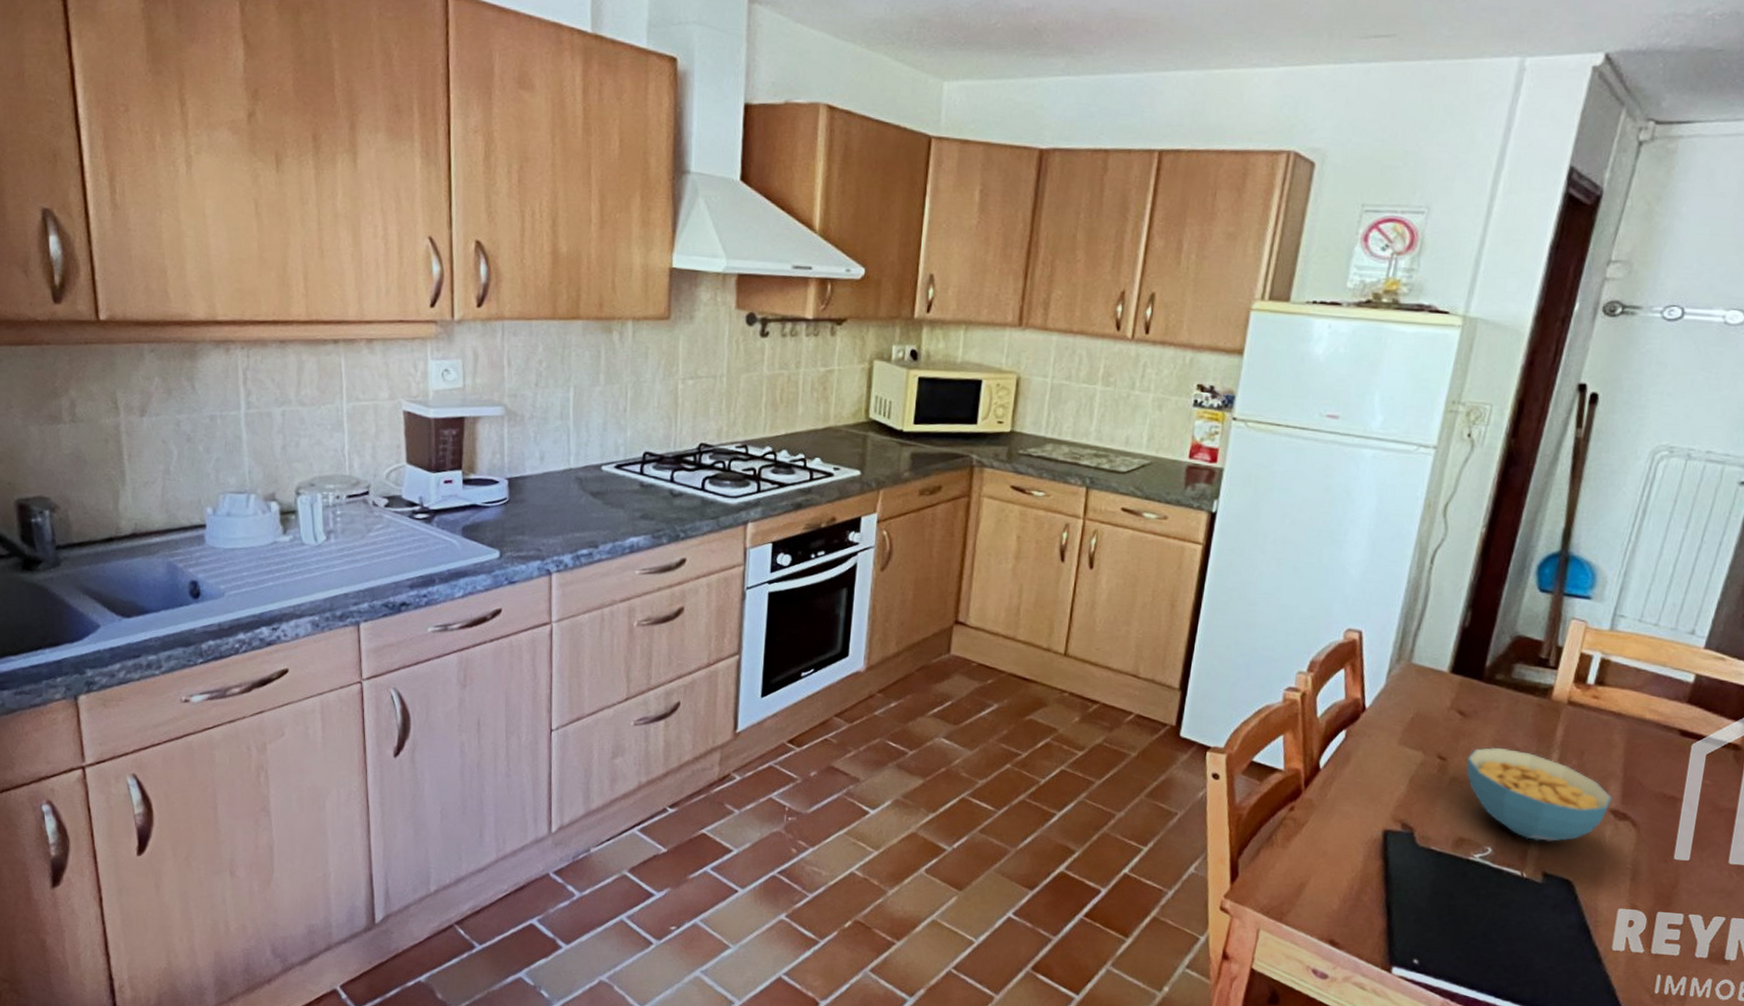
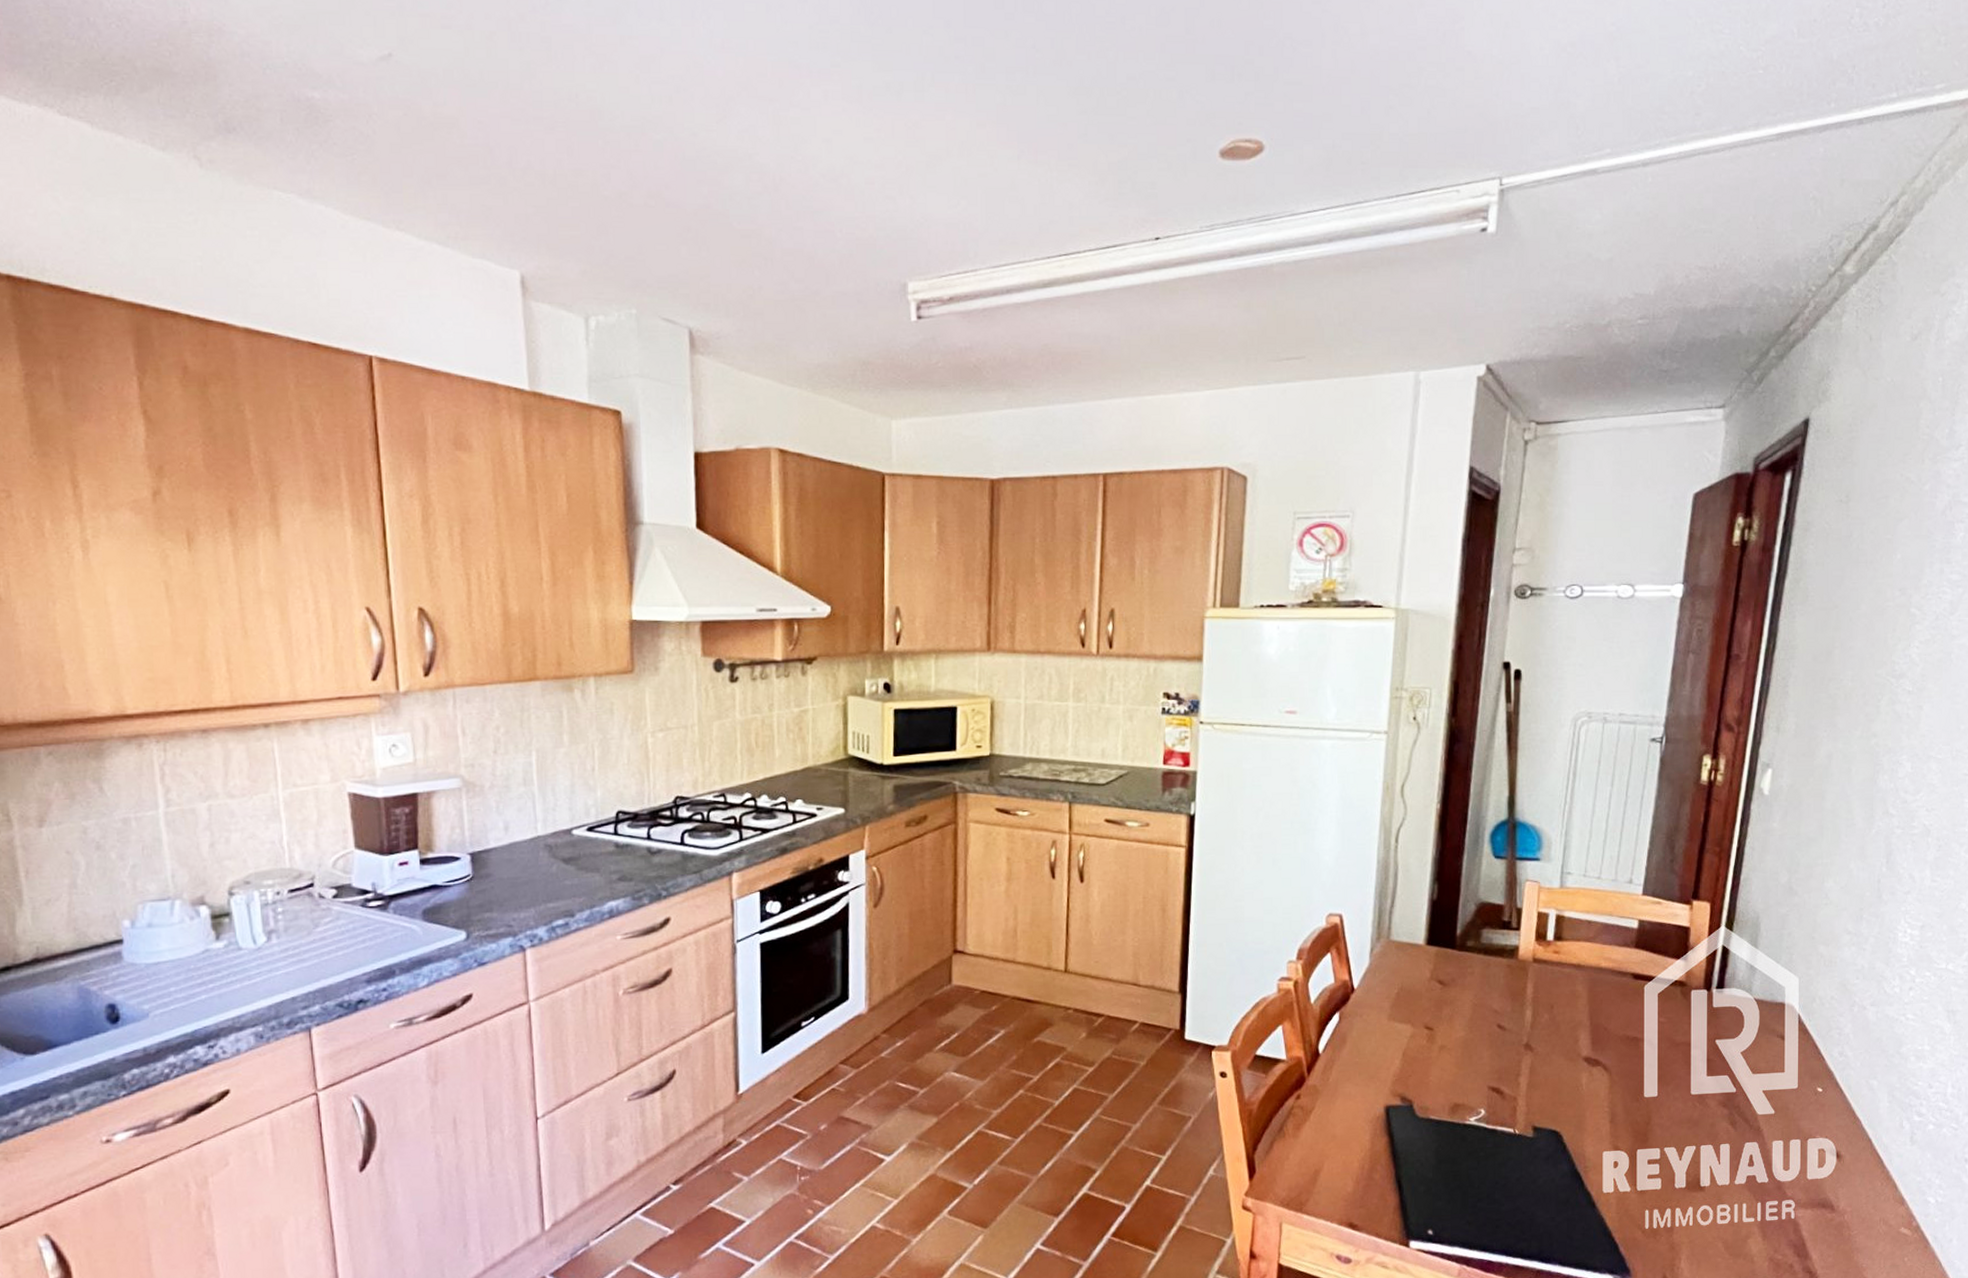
cereal bowl: present [1466,747,1613,842] -> none [1451,1011,1584,1097]

